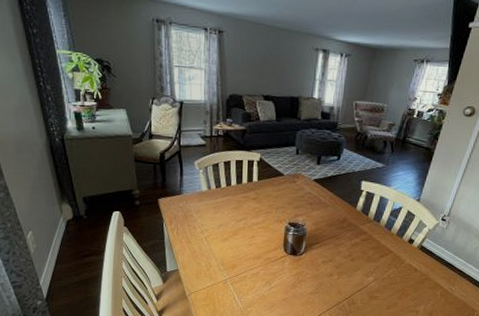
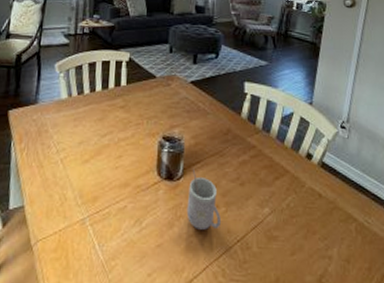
mug: none [306,247,334,290] -> present [186,168,221,230]

